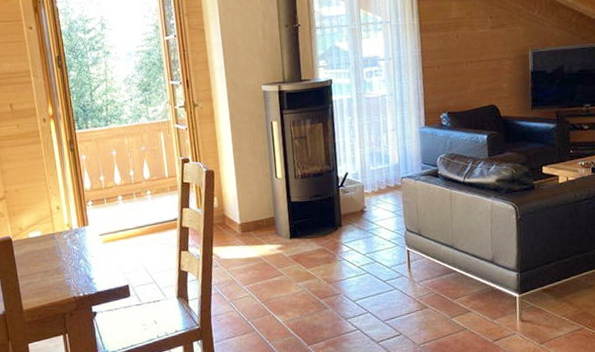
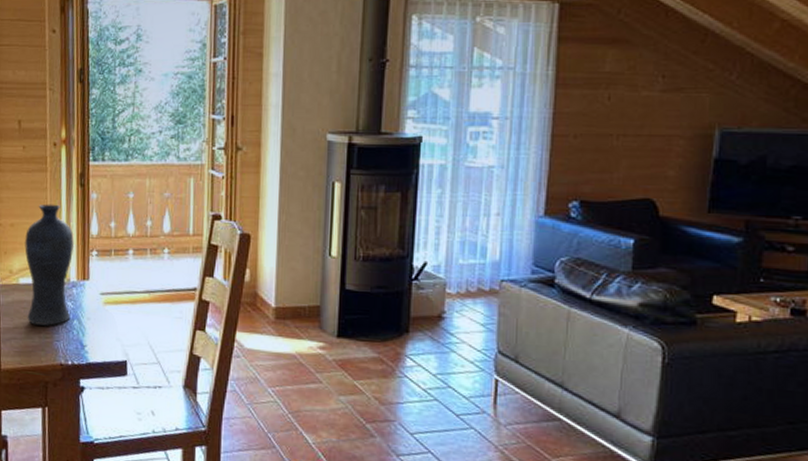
vase: none [29,168,77,269] -> present [25,204,75,326]

